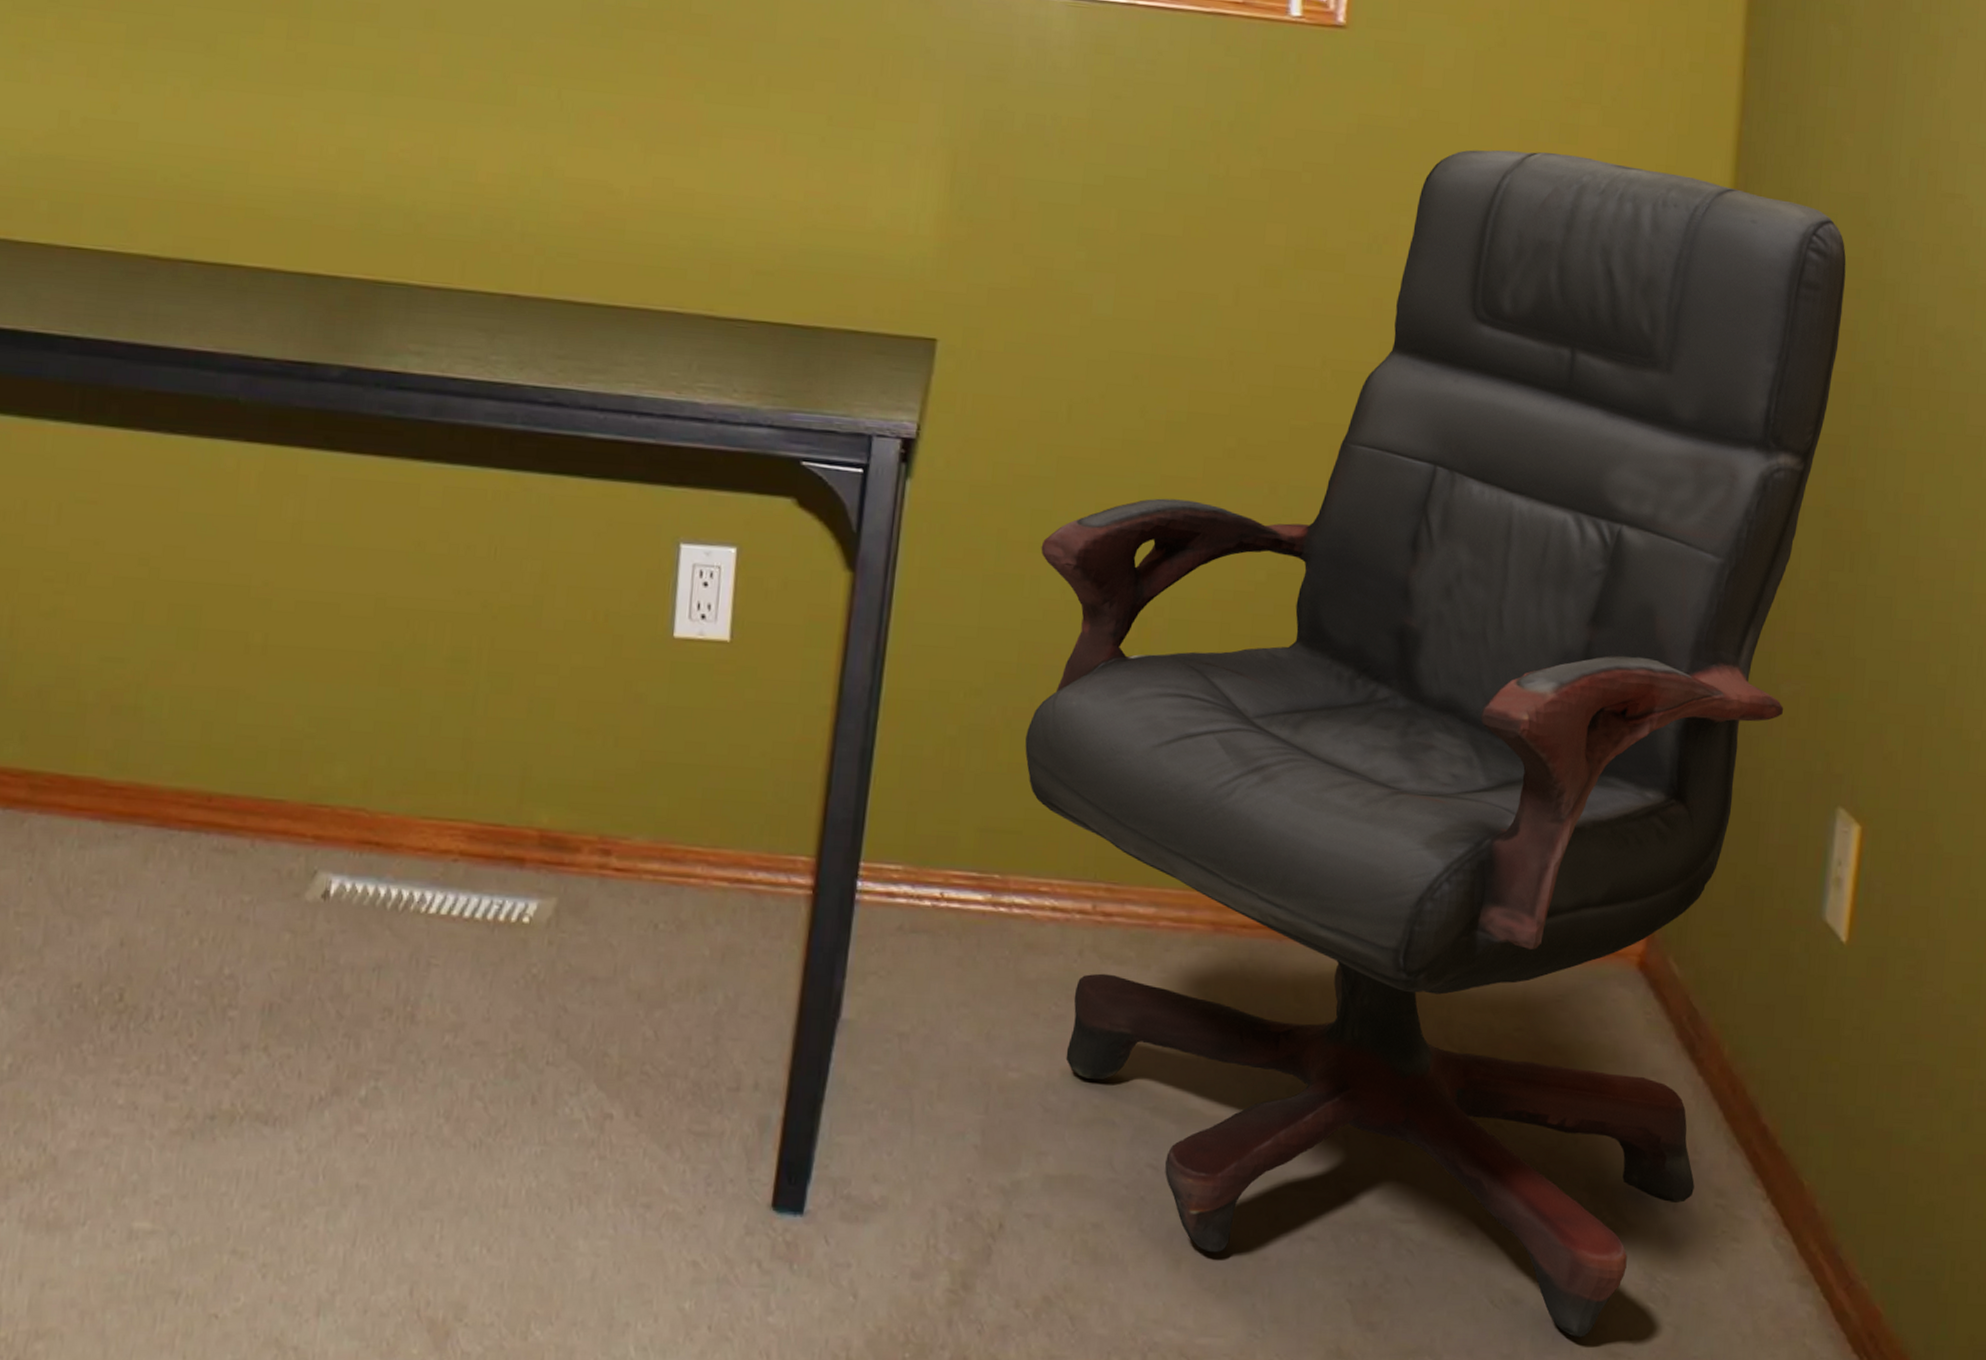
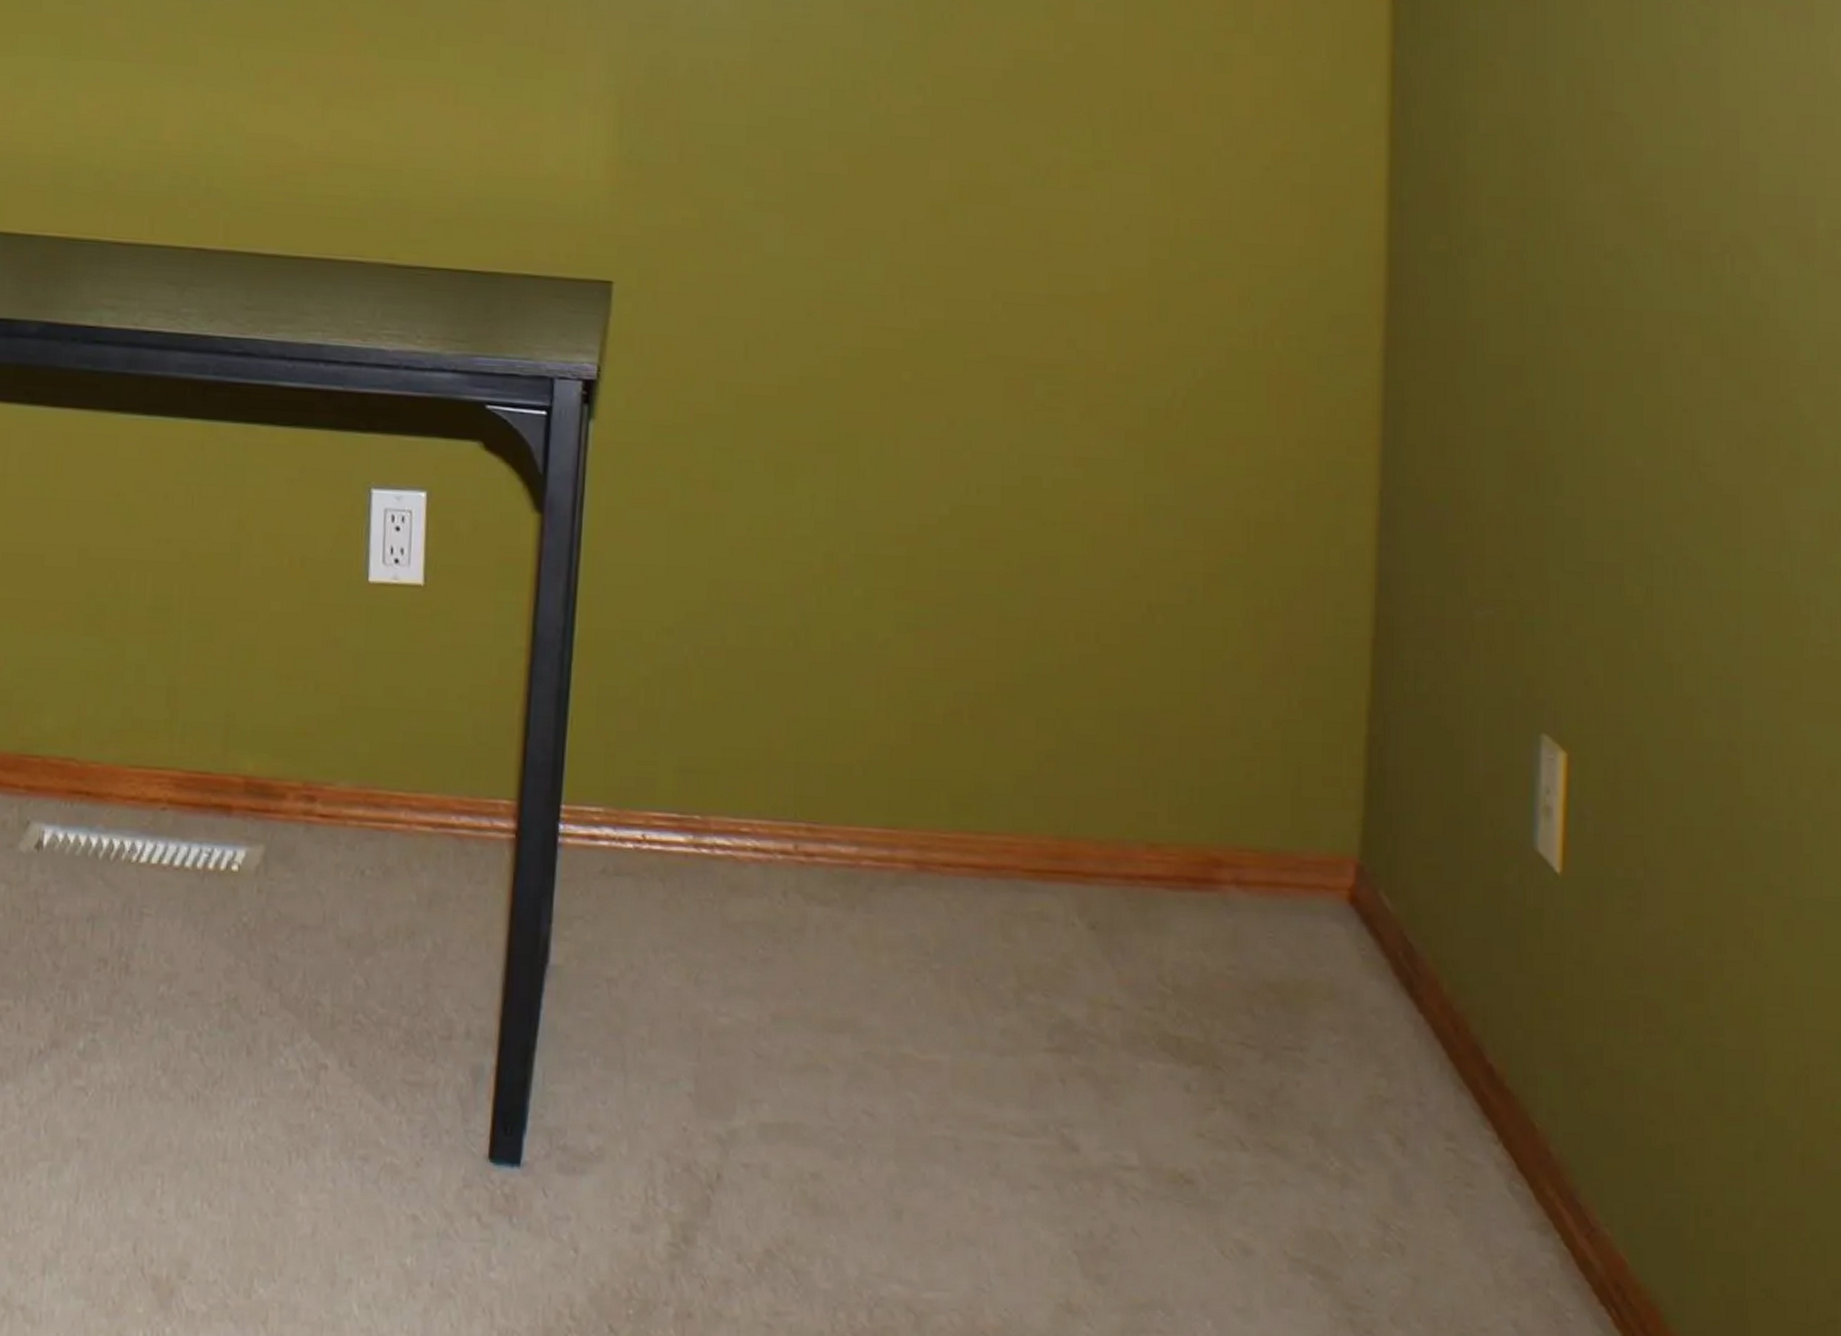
office chair: present [1025,149,1847,1338] -> none [719,81,1509,1290]

